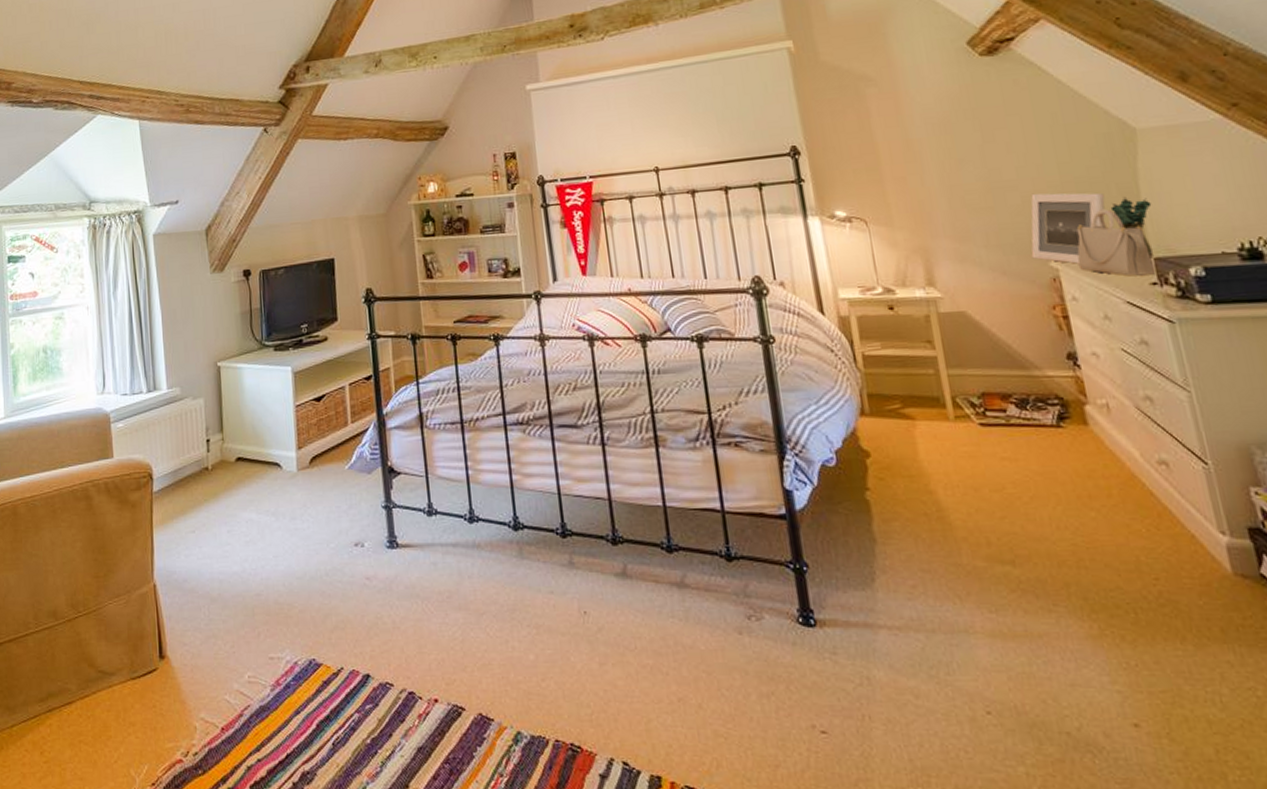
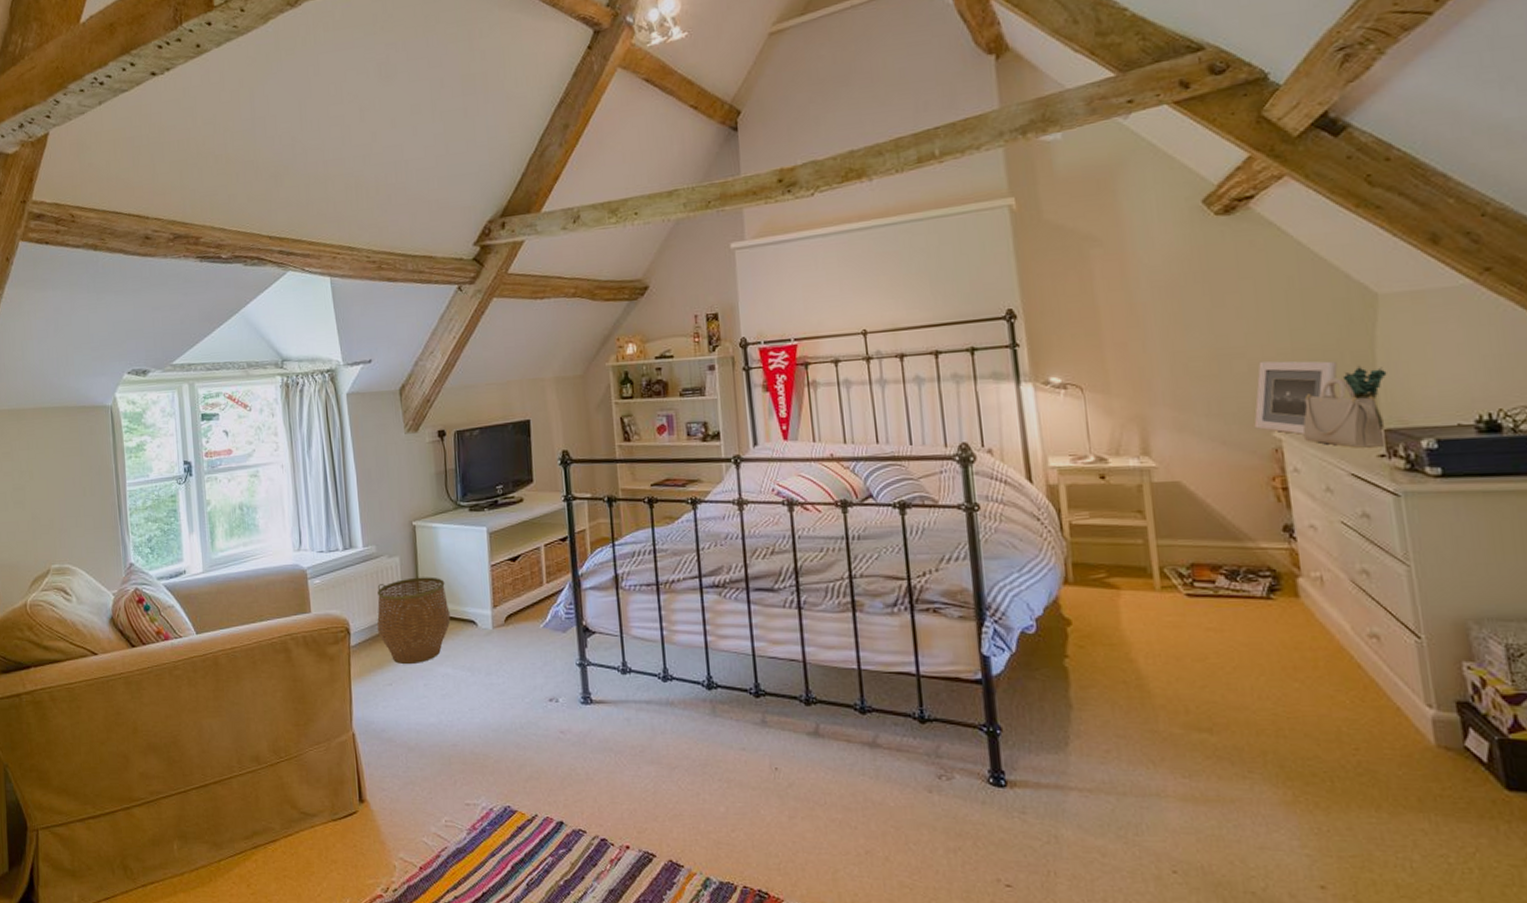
basket: none [180,418,255,510] -> present [377,577,451,664]

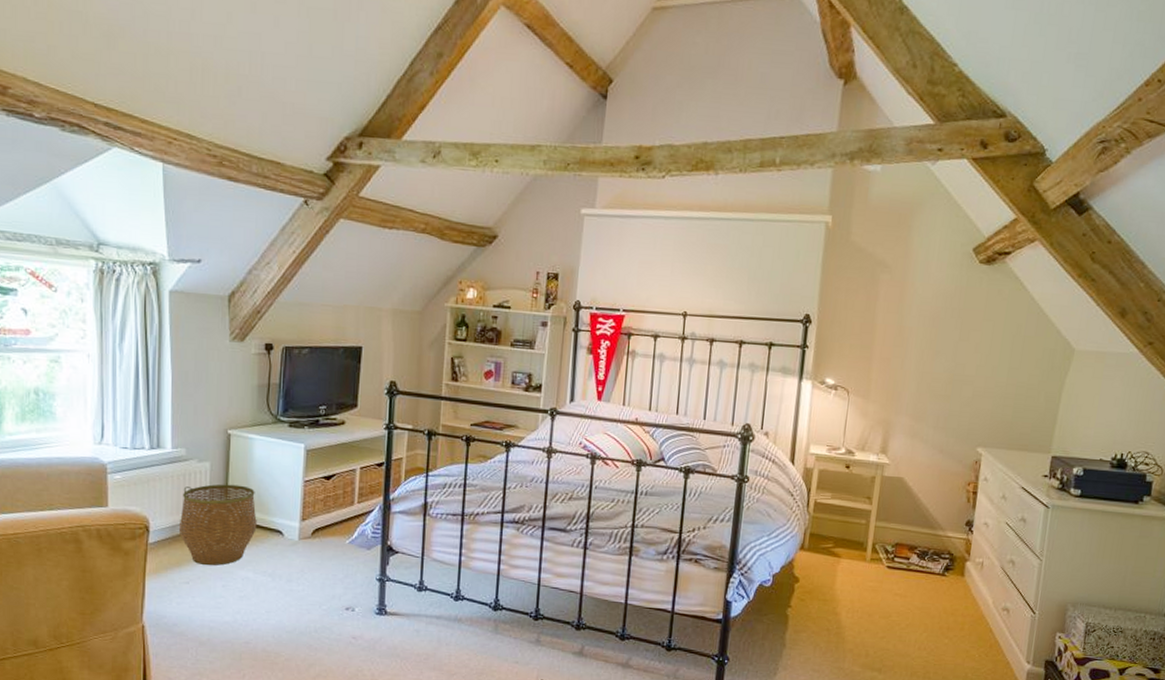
picture frame: present [1254,360,1338,435] -> none [965,389,1034,452]
handbag: present [1302,378,1385,448] -> none [996,412,1053,469]
vase: present [1342,365,1387,430] -> none [1035,404,1065,456]

